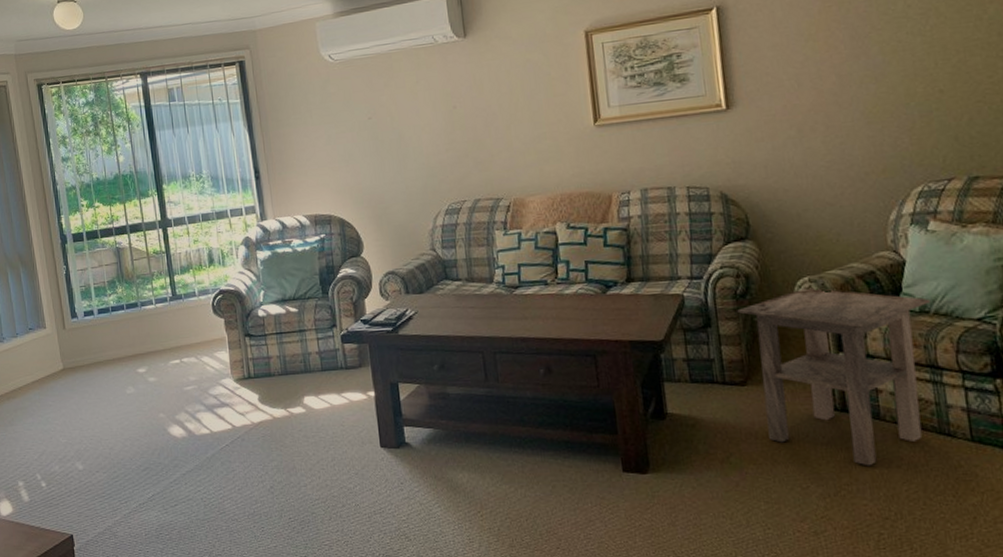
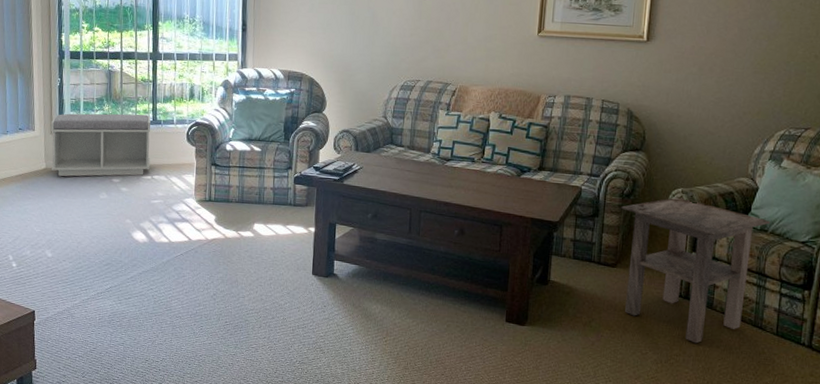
bench: none [62,290,177,376] -> present [50,113,151,177]

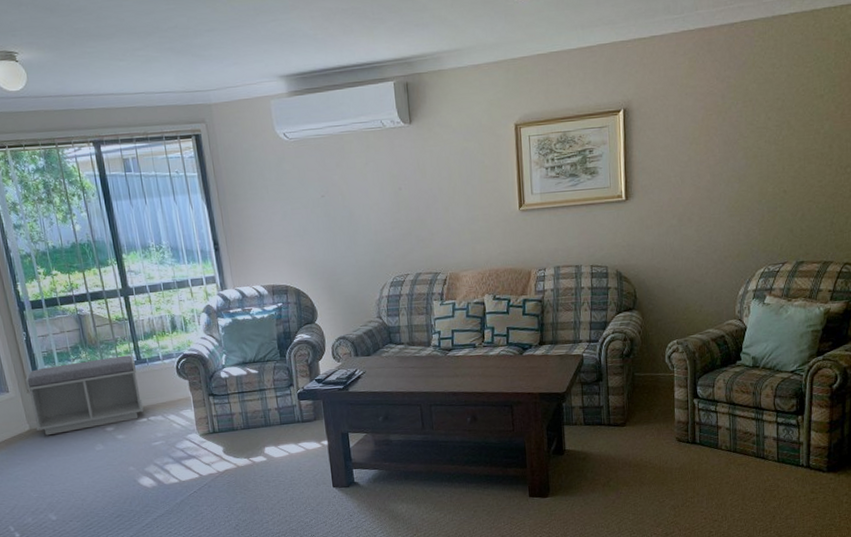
side table: present [620,197,771,344] -> none [622,348,761,484]

